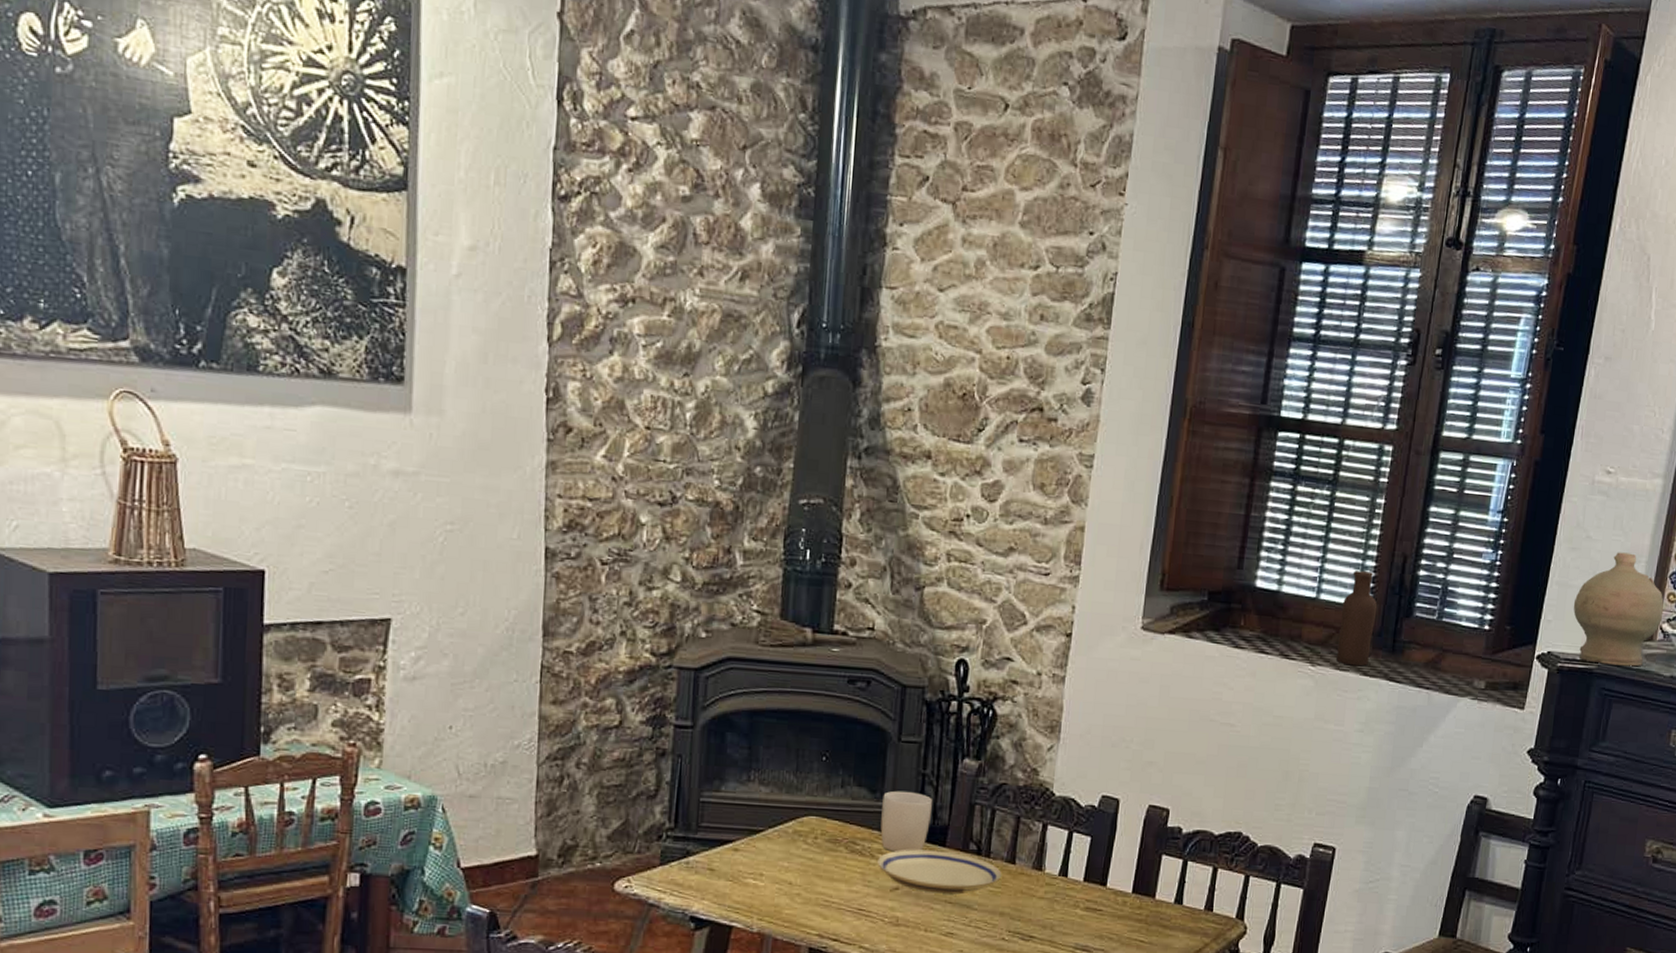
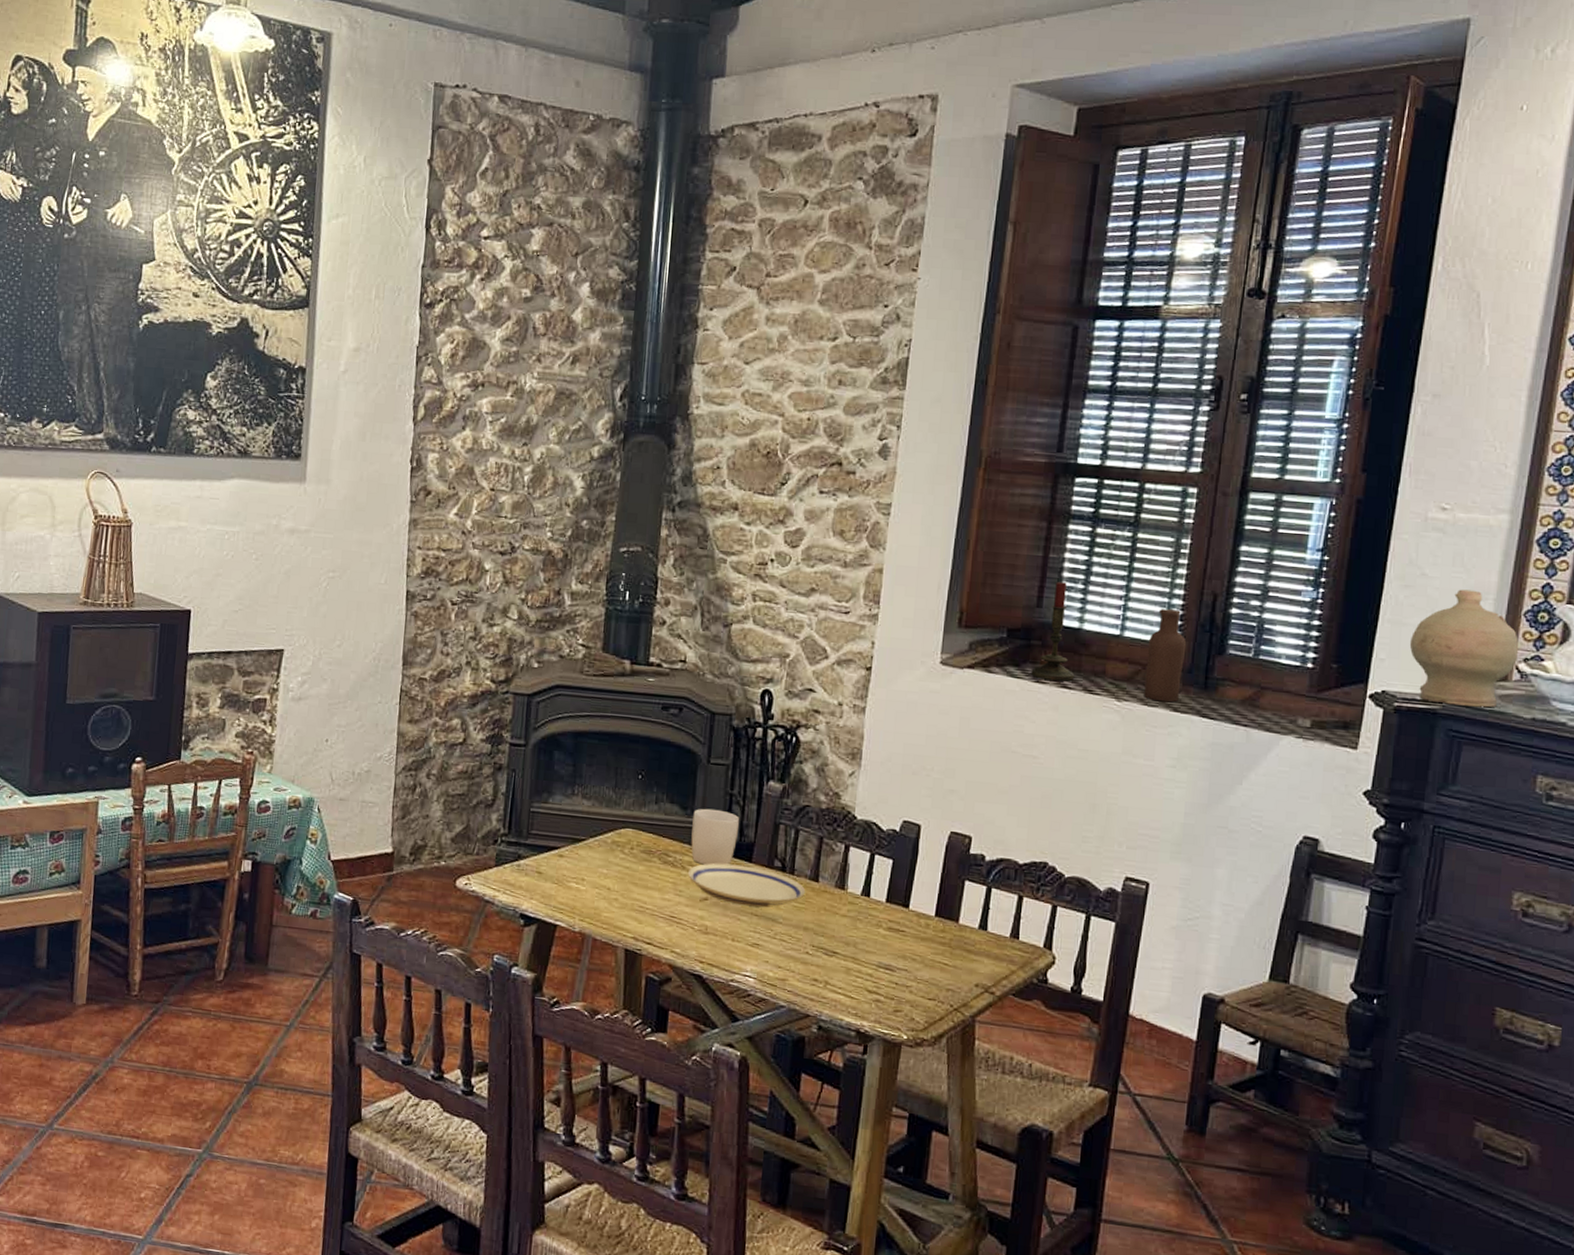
candle: none [1230,540,1272,646] -> present [1031,579,1075,682]

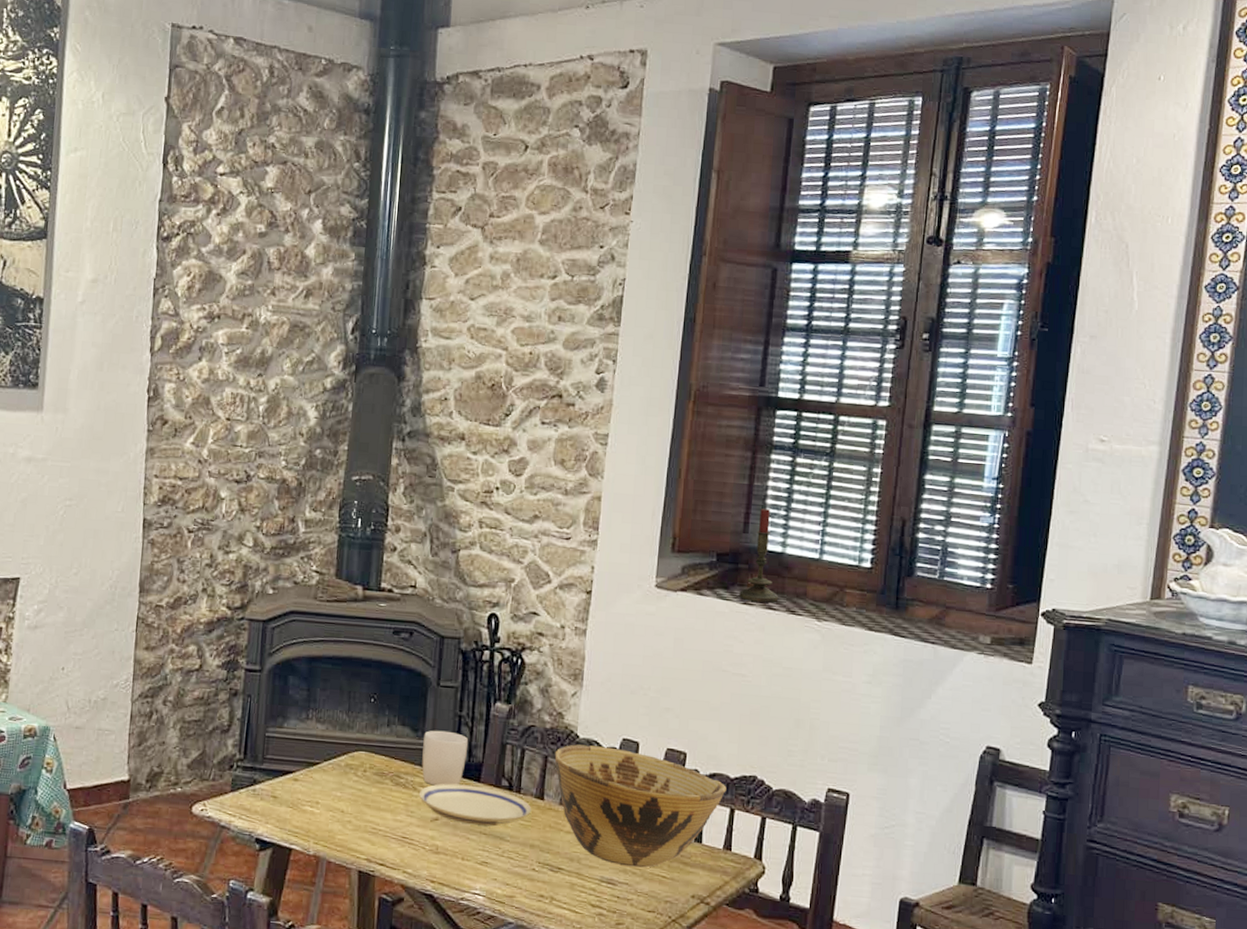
woven basket: none [830,825,1015,954] -> present [554,744,727,868]
vase: present [1144,608,1187,703] -> none [842,533,879,622]
ceramic vessel: present [1409,589,1519,708] -> none [1075,514,1170,624]

